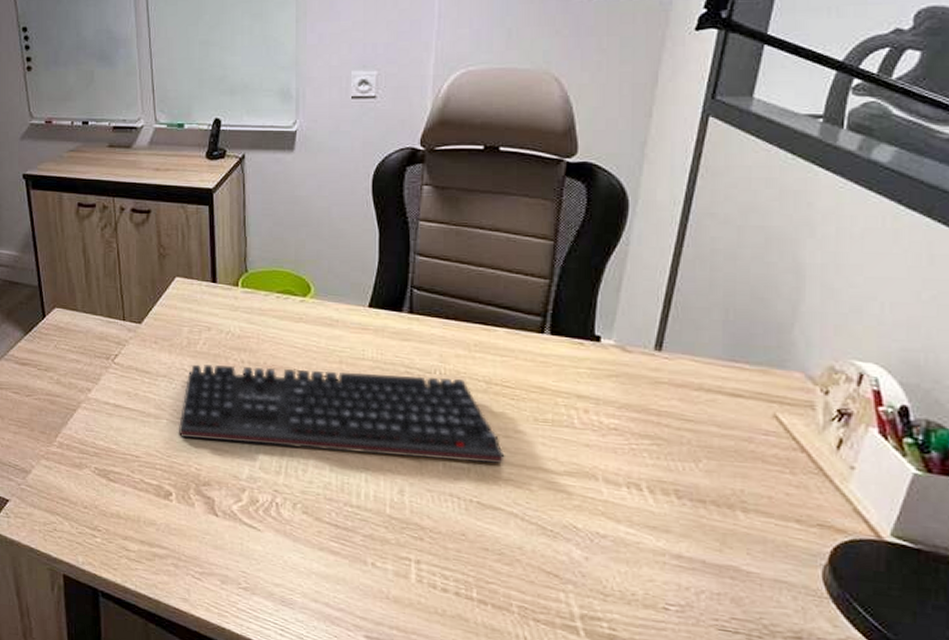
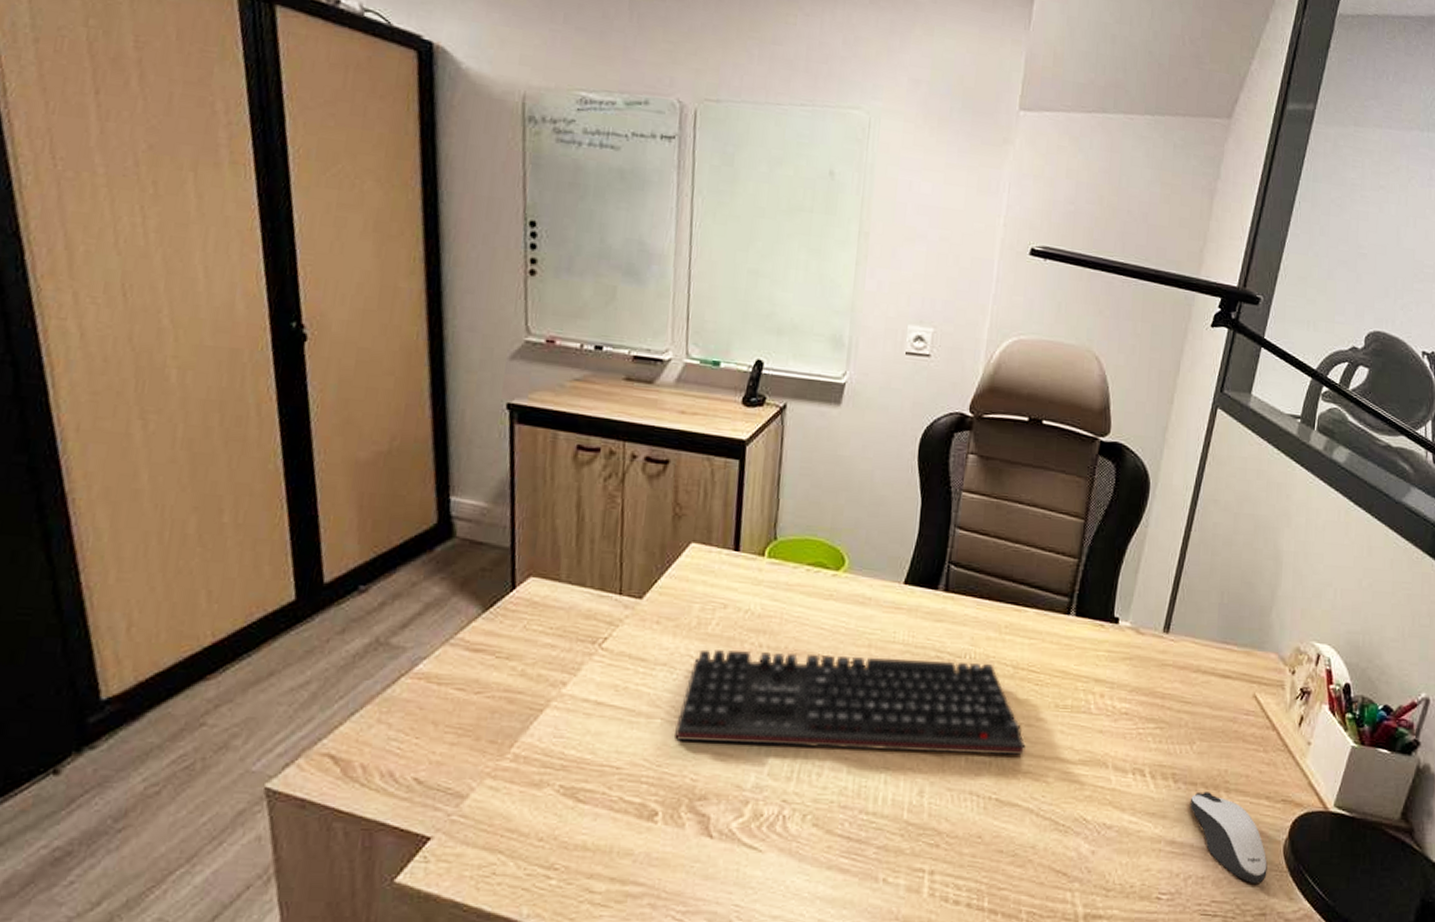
computer mouse: none [699,510,802,607] -> present [1191,792,1268,884]

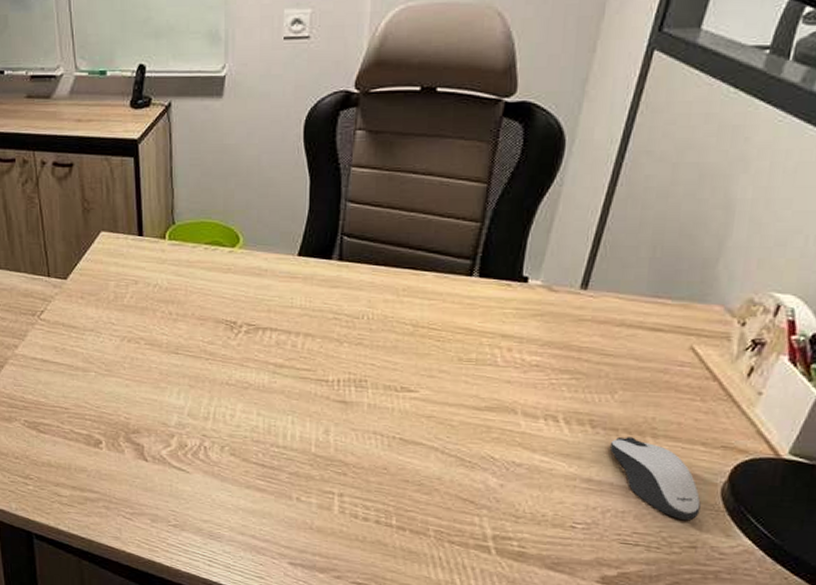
keyboard: present [674,649,1026,755] -> none [107,318,428,402]

